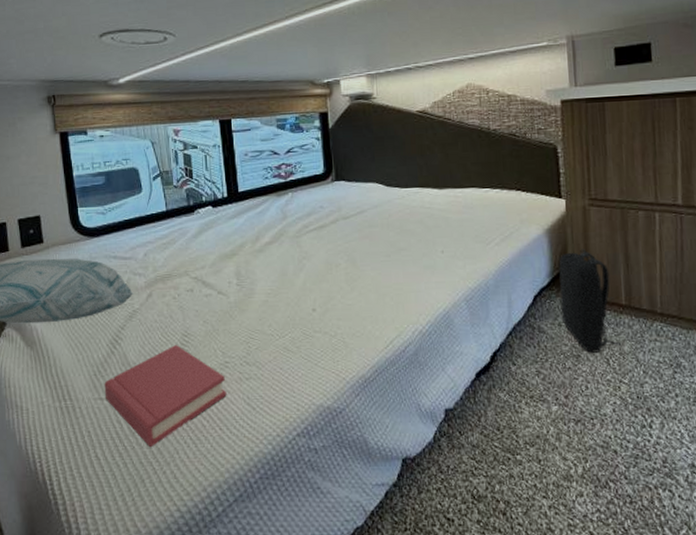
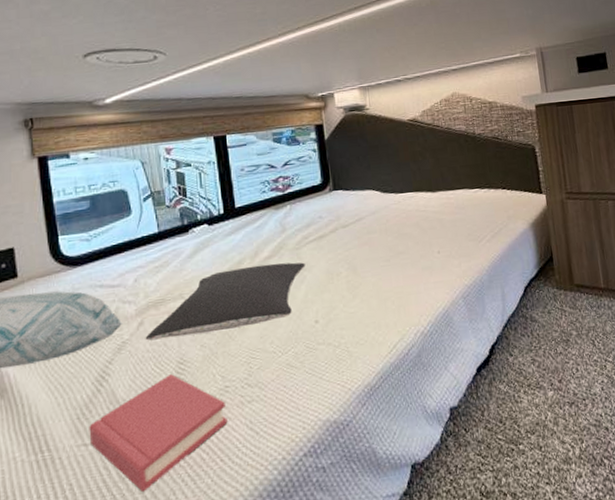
pillow: none [153,249,305,312] -> present [145,262,305,341]
backpack: present [559,249,622,353] -> none [544,239,604,337]

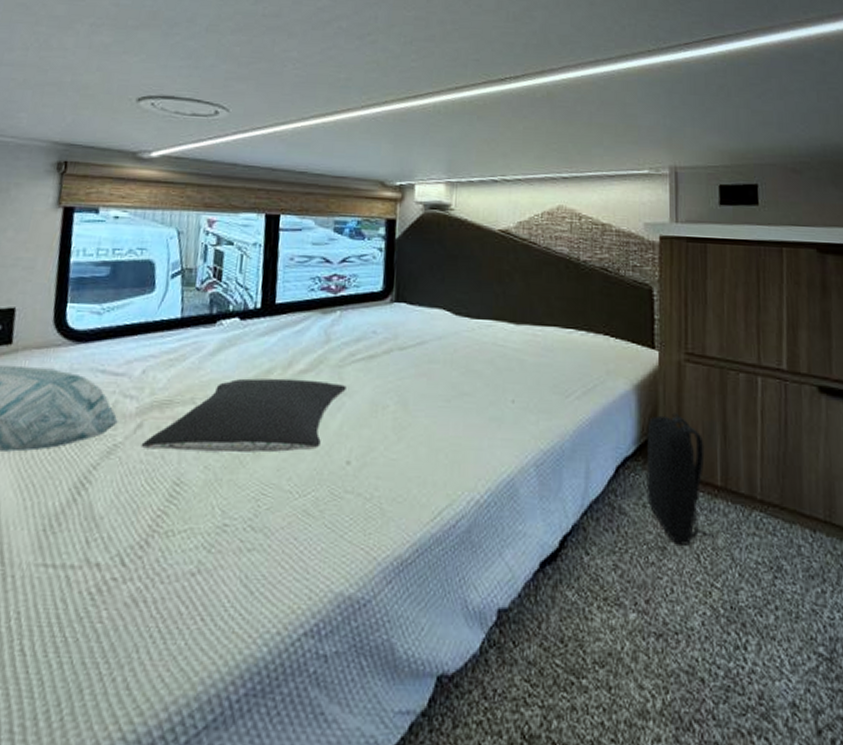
hardback book: present [89,374,228,493] -> none [52,496,220,642]
backpack: none [544,239,604,337] -> present [646,412,715,546]

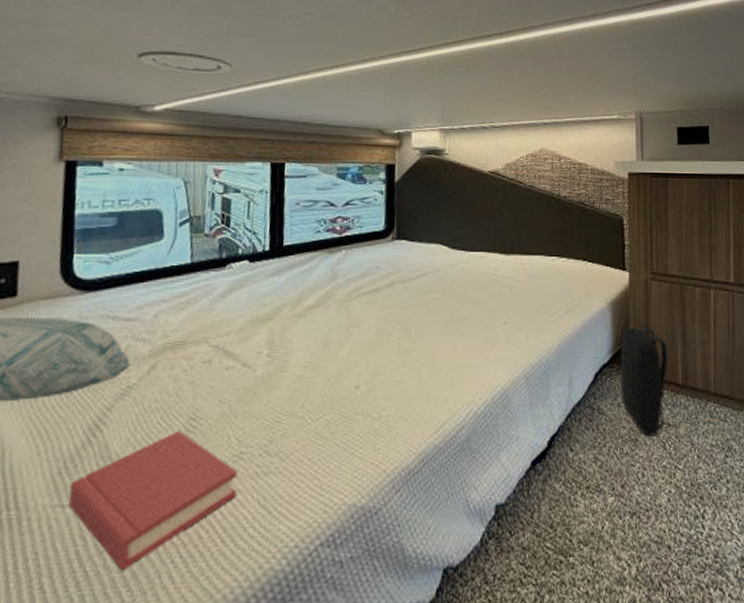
hardback book: none [52,496,220,642] -> present [69,431,237,572]
pillow: present [140,378,346,453] -> none [155,314,353,388]

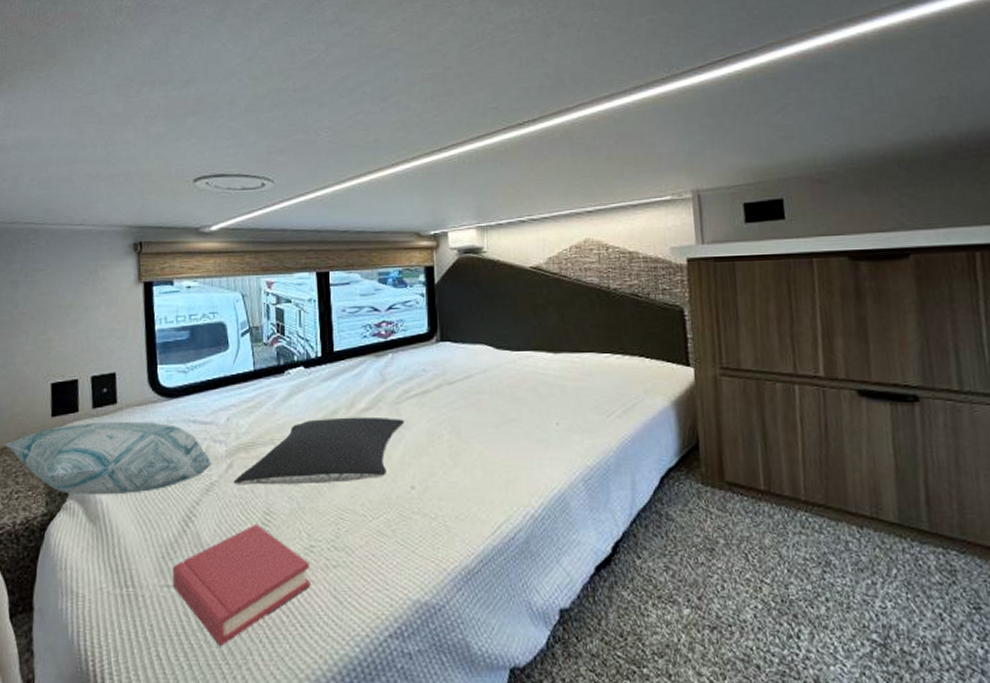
pillow: none [155,314,353,388] -> present [233,416,404,485]
backpack: present [620,324,678,436] -> none [688,424,762,546]

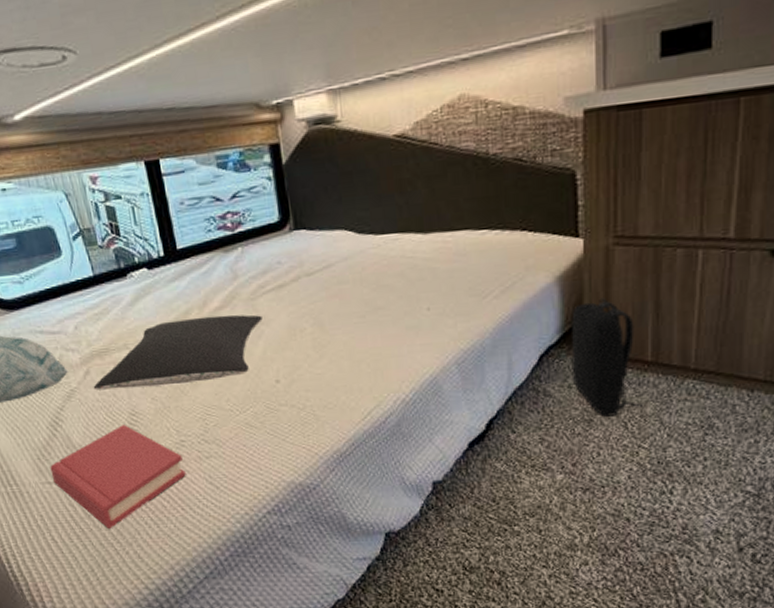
backpack: none [688,424,762,546] -> present [571,298,644,417]

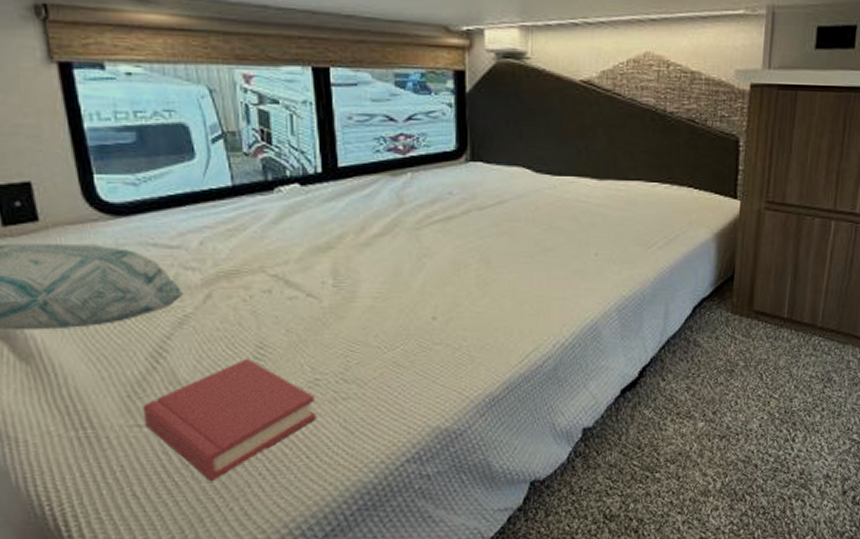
pillow: present [93,314,263,390] -> none [214,243,426,318]
backpack: present [571,298,644,417] -> none [719,257,778,368]

